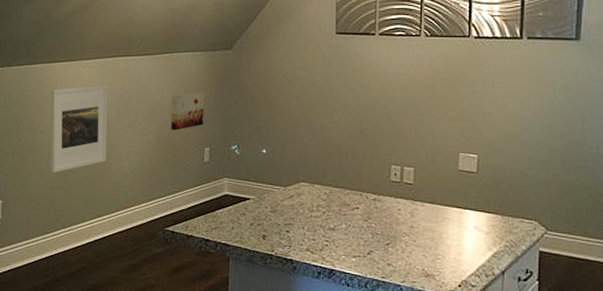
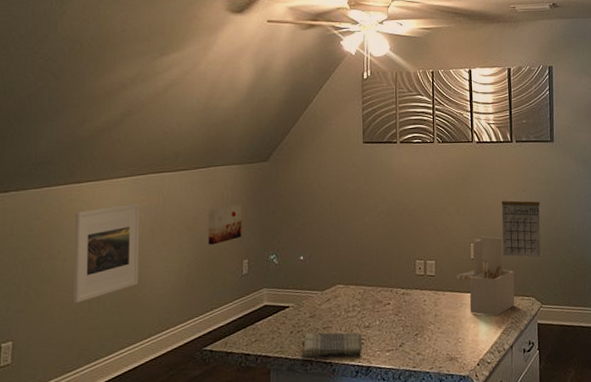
dish towel: none [262,227,326,256] -> present [302,332,362,358]
utensil holder: none [439,146,513,237] -> present [456,236,515,317]
calendar: none [500,96,555,177] -> present [501,190,541,258]

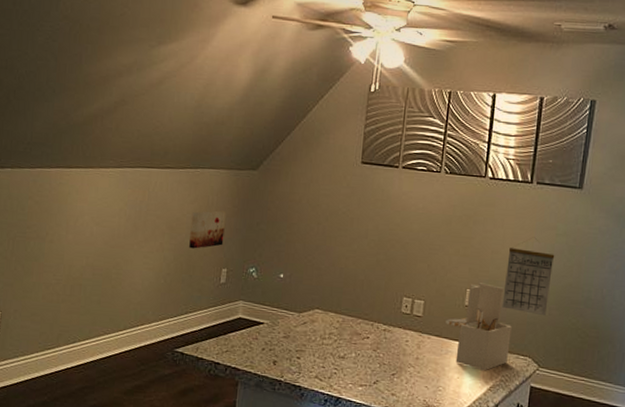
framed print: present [72,202,140,303] -> none [56,195,125,285]
dish towel: present [302,332,362,358] -> none [271,353,336,384]

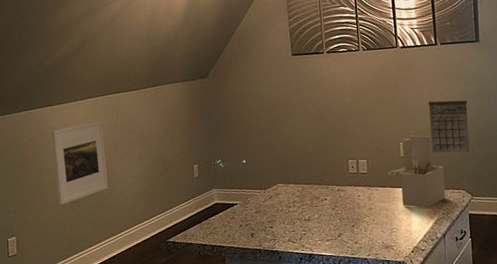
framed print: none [56,195,125,285] -> present [51,120,109,205]
wall art: present [189,210,226,249] -> none [159,117,191,154]

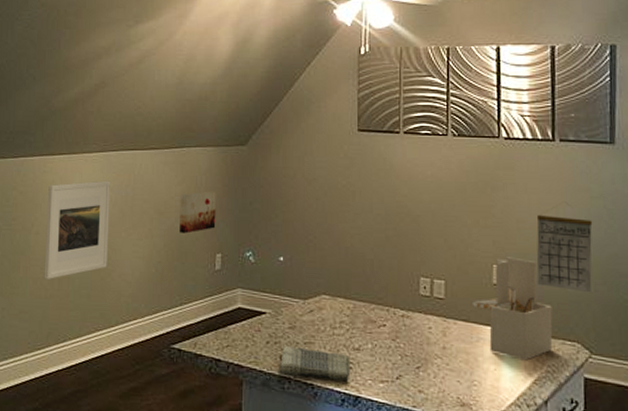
wall art: none [159,117,191,154] -> present [180,191,216,234]
dish towel: none [251,225,304,247] -> present [279,346,351,381]

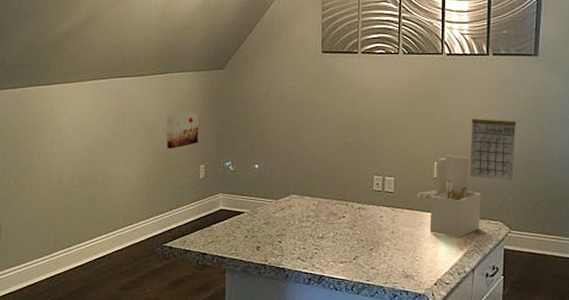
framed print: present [44,180,110,279] -> none [46,105,104,195]
dish towel: present [279,346,351,381] -> none [256,239,316,263]

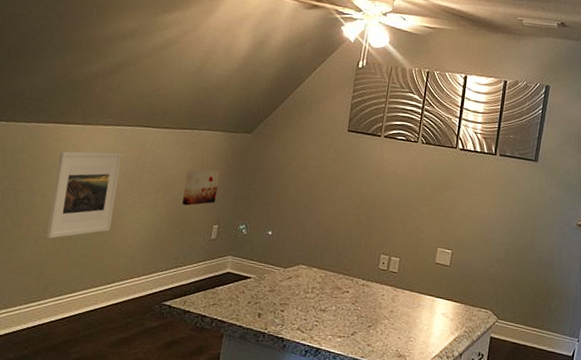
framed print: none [46,105,104,195] -> present [46,151,122,239]
utensil holder: present [417,155,481,238] -> none [418,242,476,323]
calendar: present [470,107,517,181] -> none [467,204,514,273]

